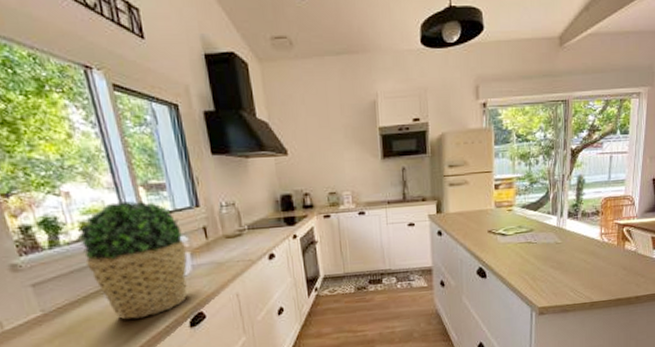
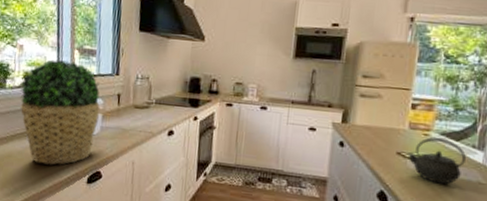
kettle: none [497,210,544,251] -> present [408,137,466,185]

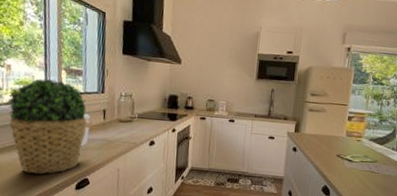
kettle: present [408,137,466,185] -> none [345,142,388,179]

